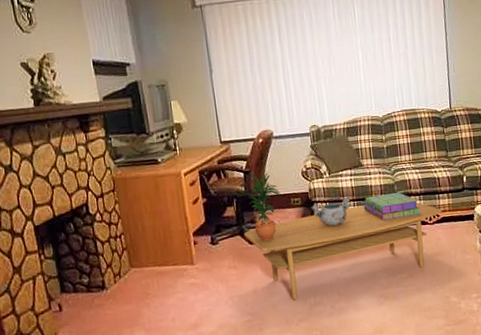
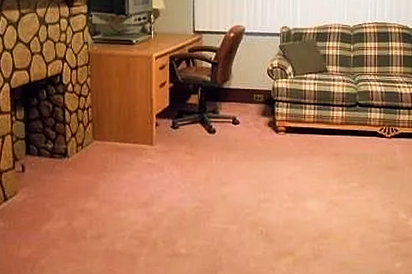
coffee table: present [244,202,442,300] -> none [204,110,401,193]
potted plant: present [247,171,281,241] -> none [213,64,245,131]
decorative bowl: present [311,198,350,227] -> none [272,101,311,127]
stack of books: present [363,192,421,221] -> none [323,102,380,129]

